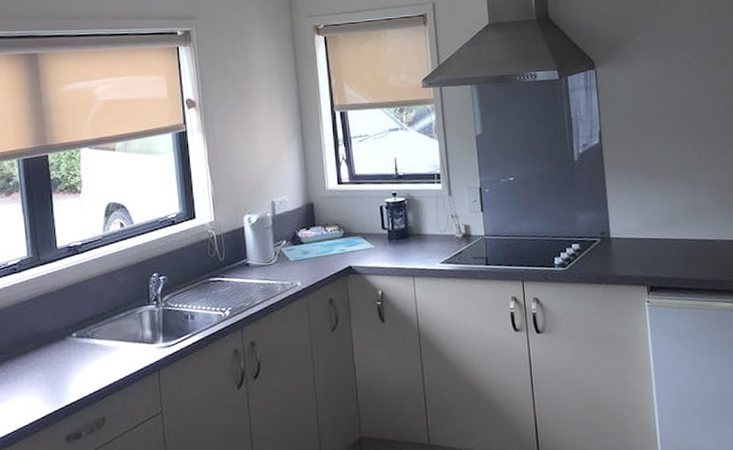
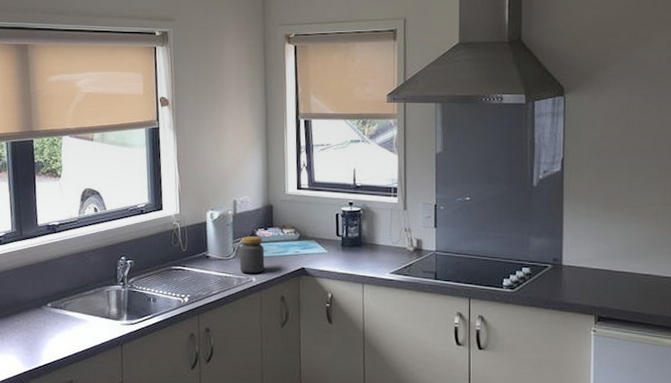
jar: none [282,237,309,279] -> present [239,236,265,274]

